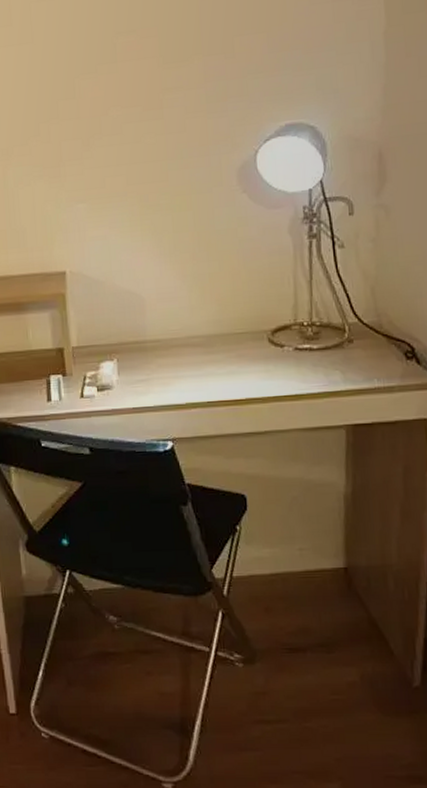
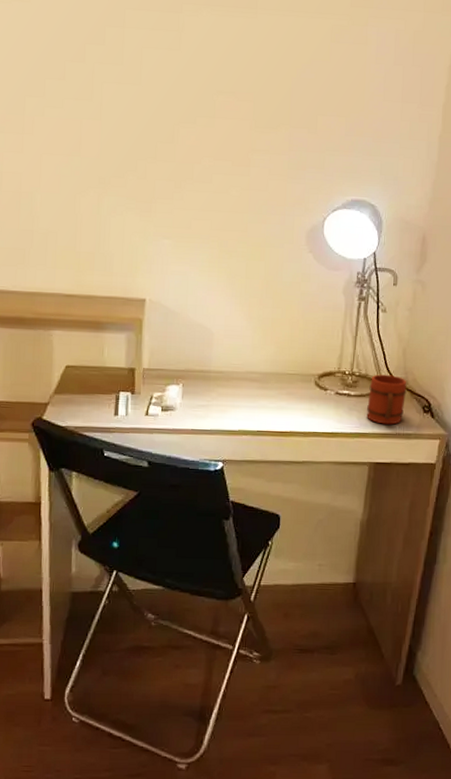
mug: none [334,319,382,379] -> present [367,374,407,425]

